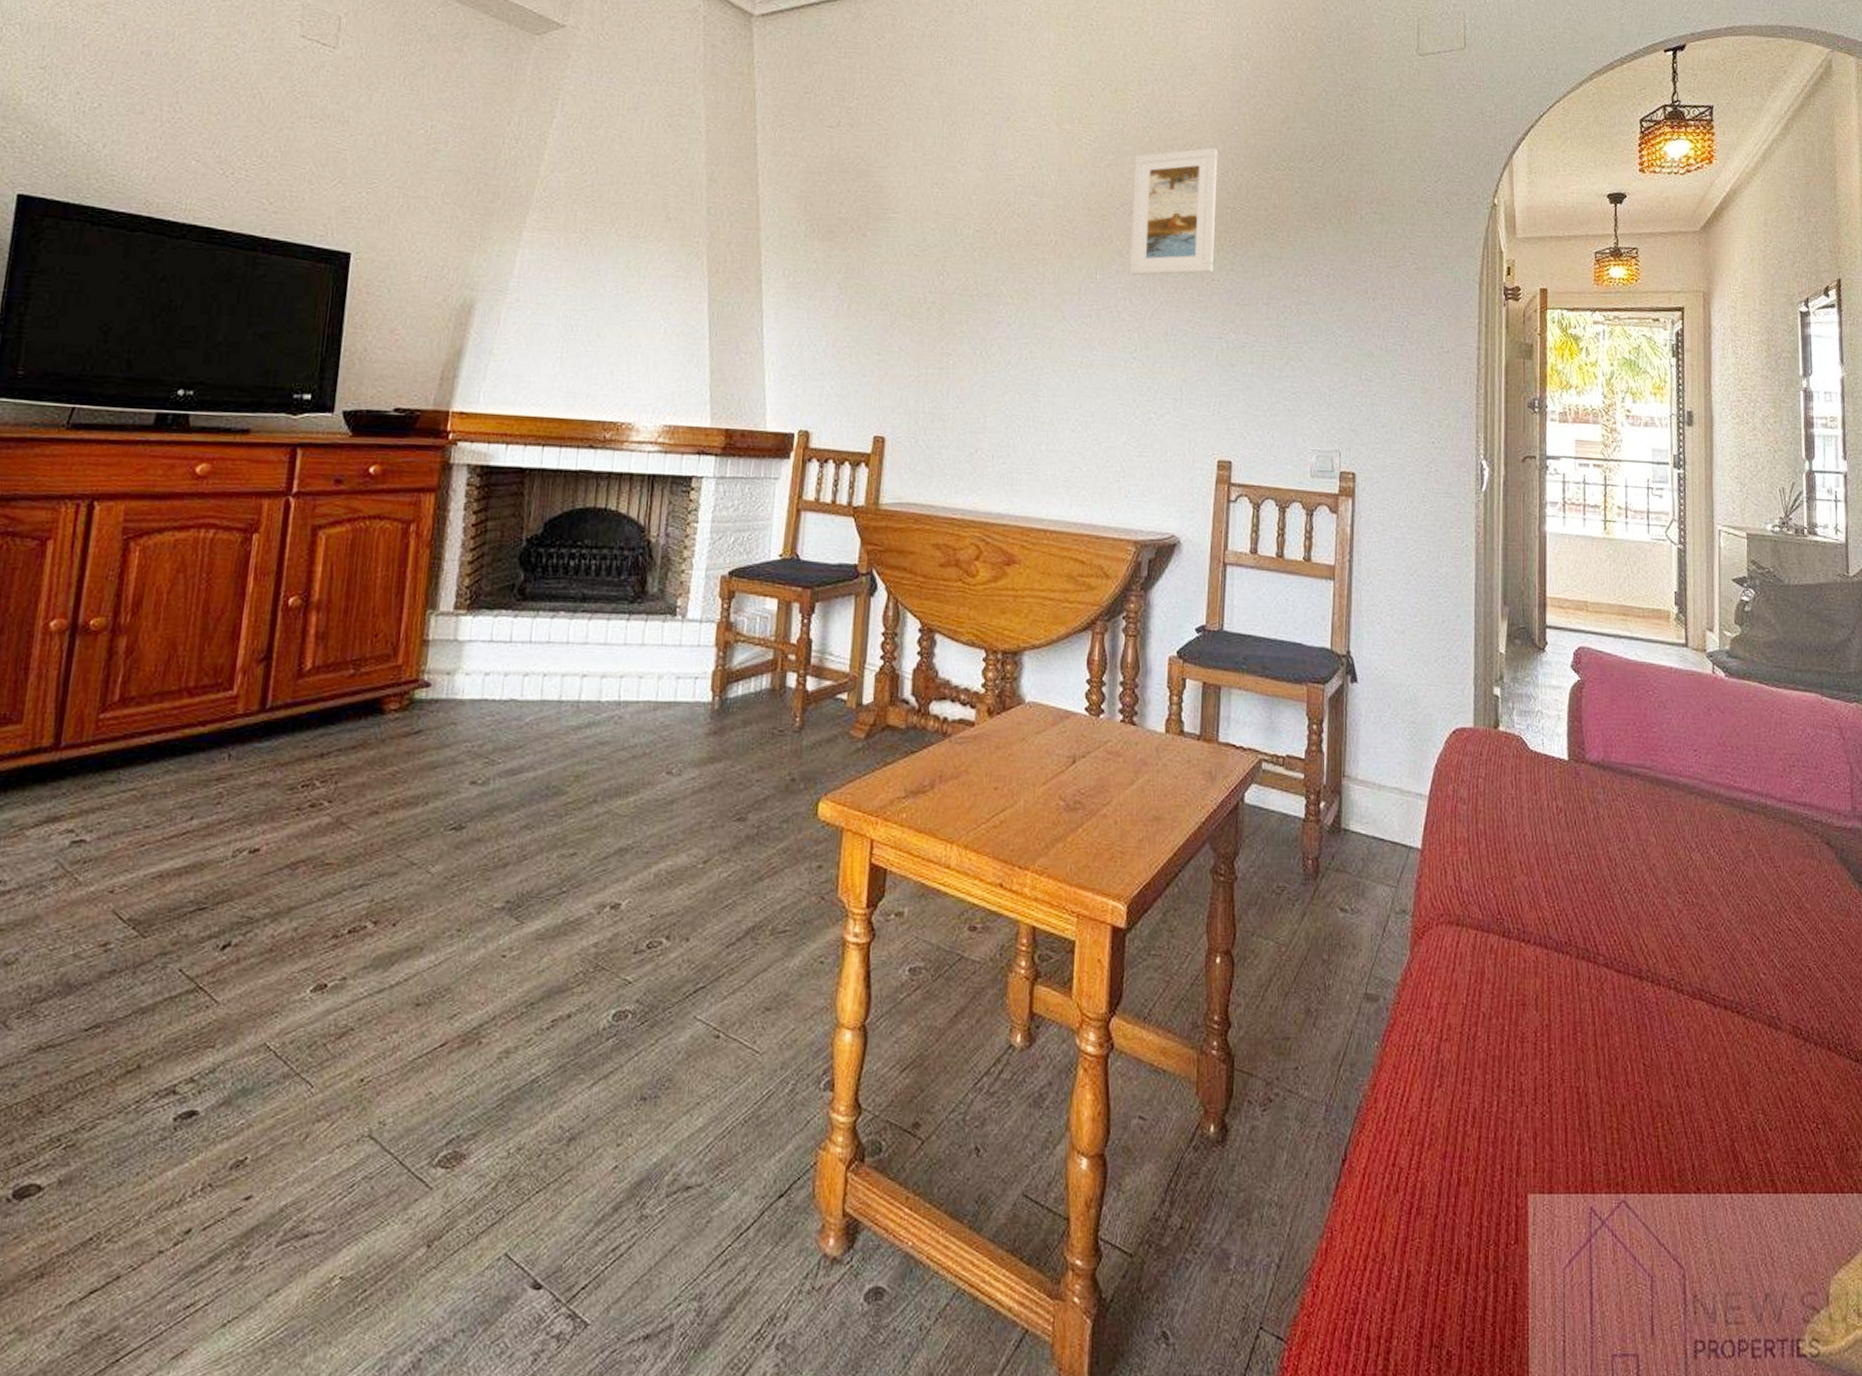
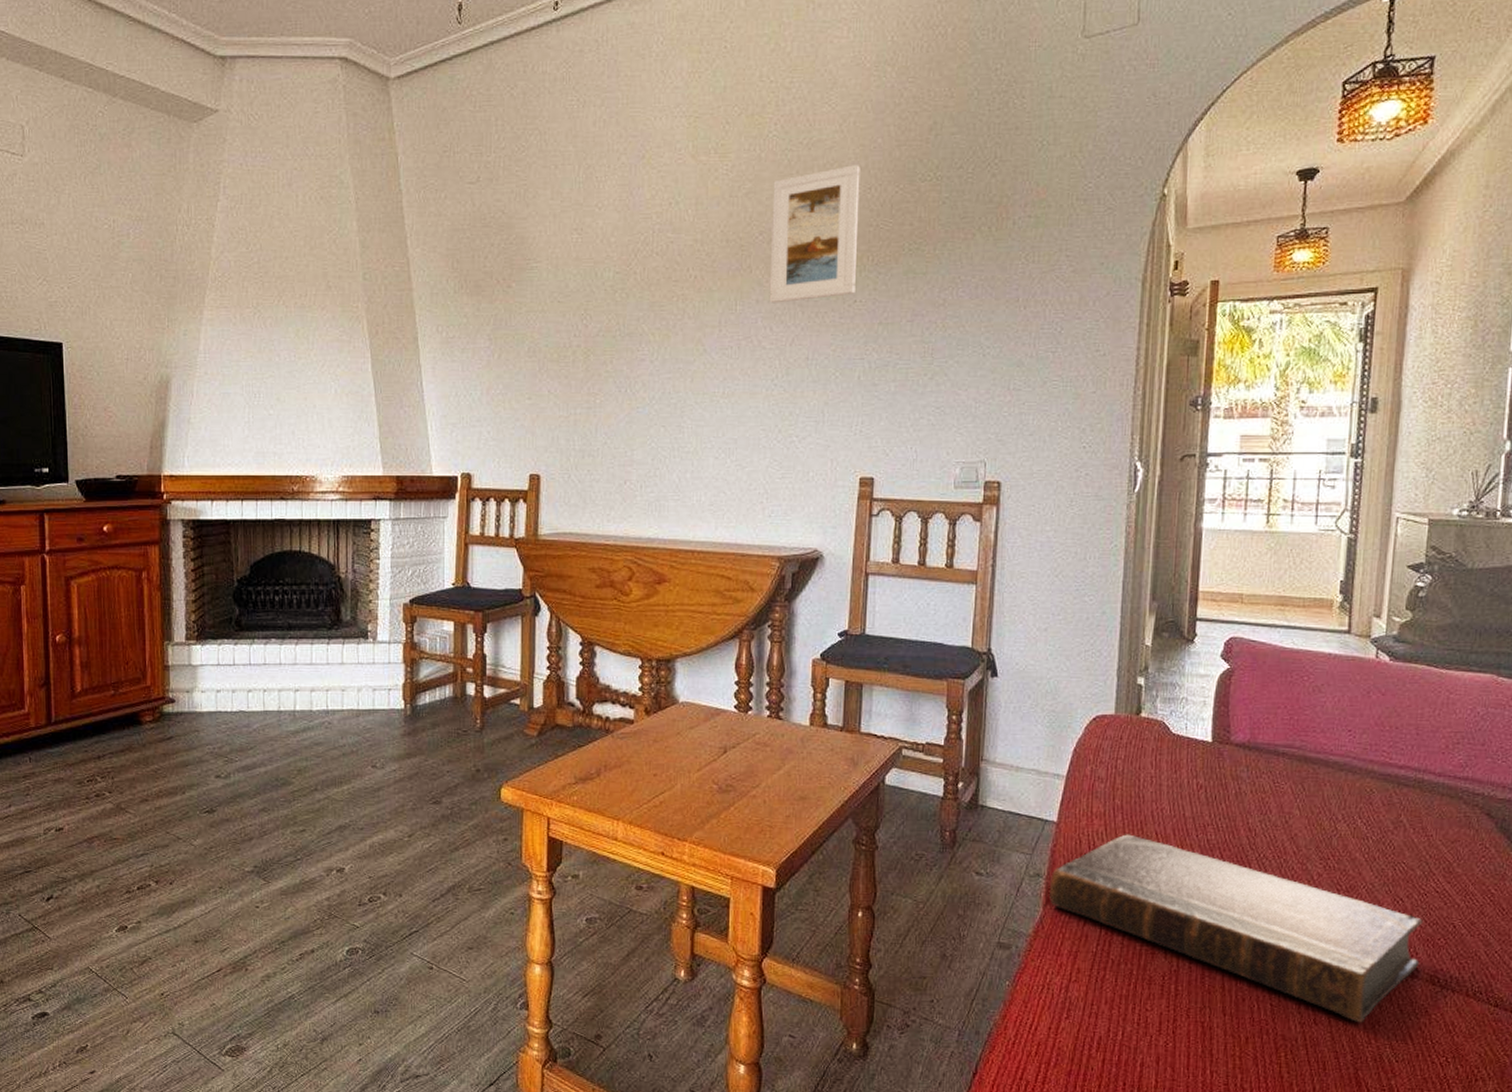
book: none [1417,863,1782,1085] -> present [1050,834,1423,1023]

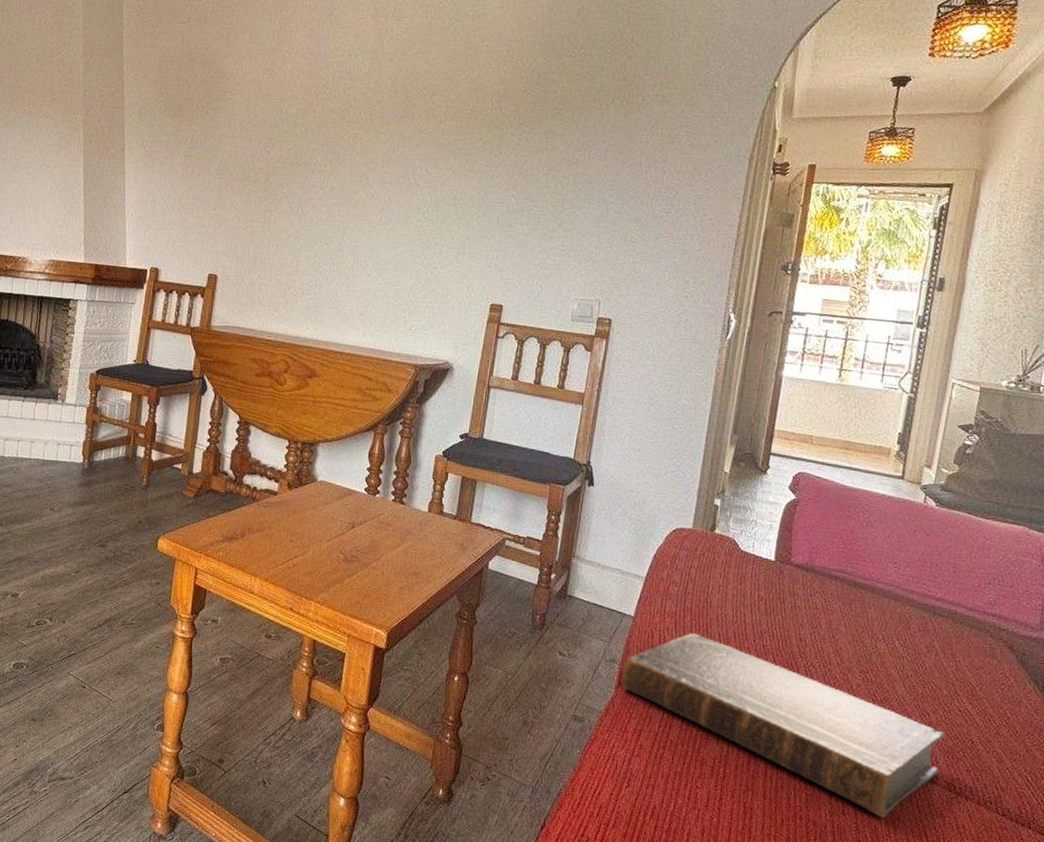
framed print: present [769,165,860,303] -> none [427,37,516,149]

